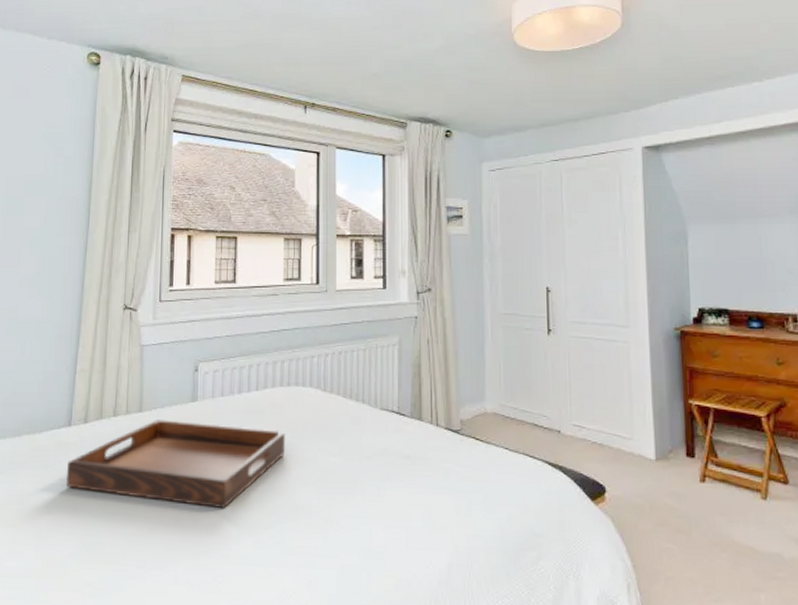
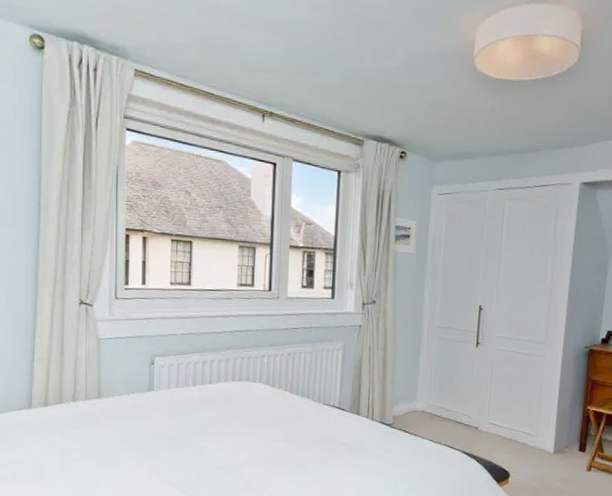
serving tray: present [66,419,285,508] -> none [29,405,236,482]

